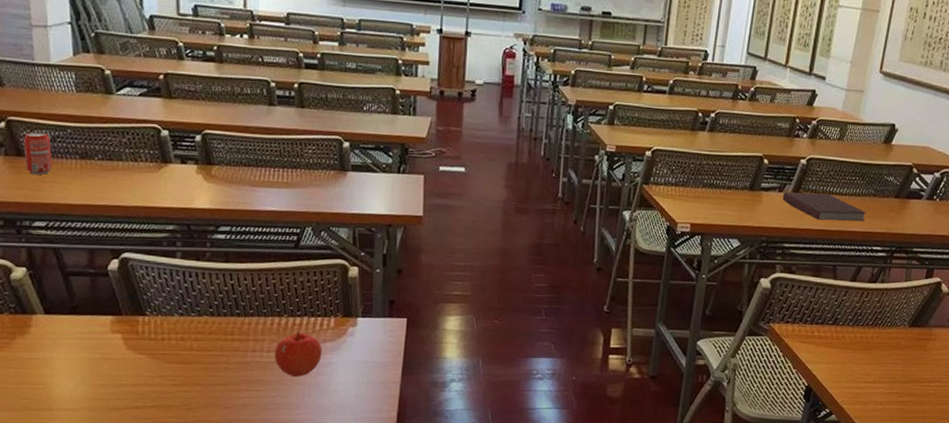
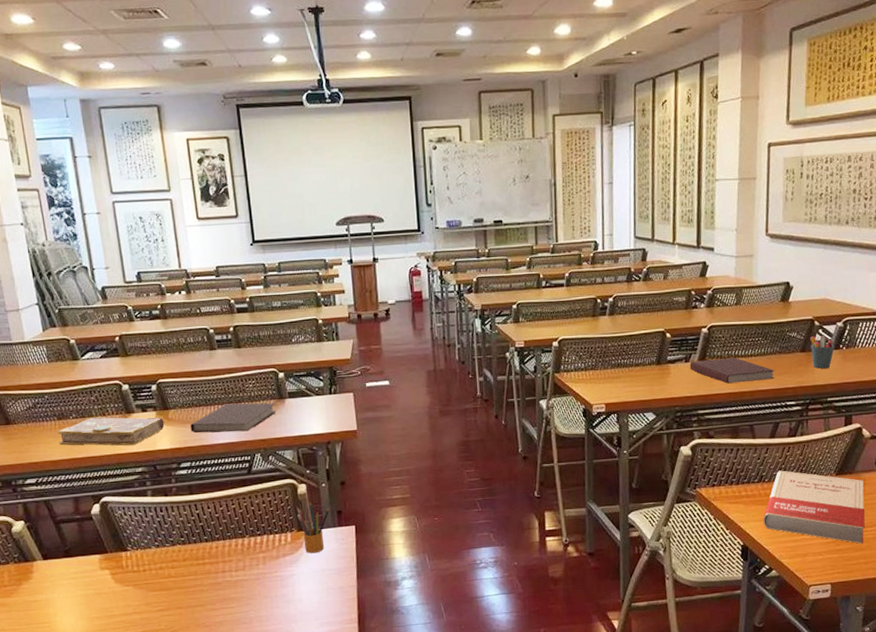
beverage can: present [23,132,52,175] -> none [10,401,36,439]
book: none [77,161,206,200] -> present [57,417,165,446]
notebook: none [235,167,337,201] -> present [190,402,277,433]
apple: present [274,331,322,378] -> none [241,549,284,592]
pencil box: none [344,287,382,343] -> present [296,502,330,554]
book: none [830,315,934,398] -> present [763,470,865,544]
pen holder: none [904,184,929,218] -> present [810,336,835,369]

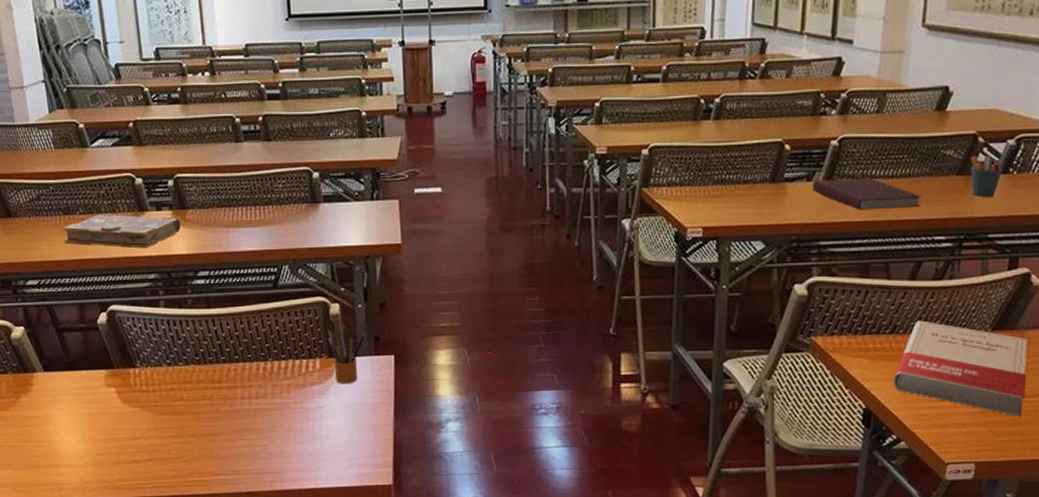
notebook: present [190,402,277,433] -> none [210,205,310,239]

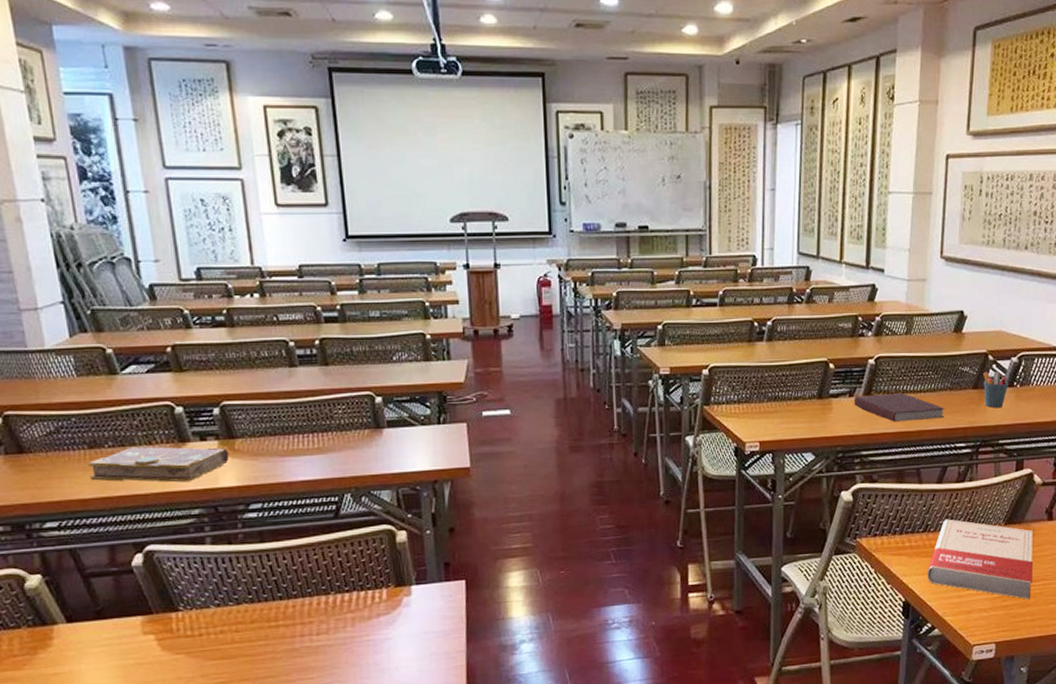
pencil box: present [327,324,366,384] -> none [394,551,435,613]

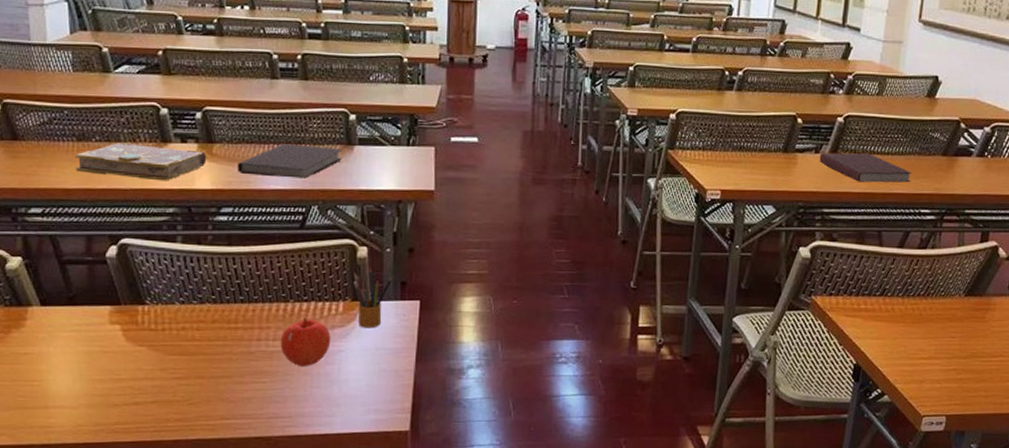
notebook: none [262,432,373,468] -> present [237,144,343,178]
apple: none [324,608,377,659] -> present [280,317,331,367]
pencil box: none [394,551,435,613] -> present [353,268,393,328]
book: present [926,519,1033,599] -> none [880,285,993,374]
pen holder: present [983,372,1008,408] -> none [953,140,979,176]

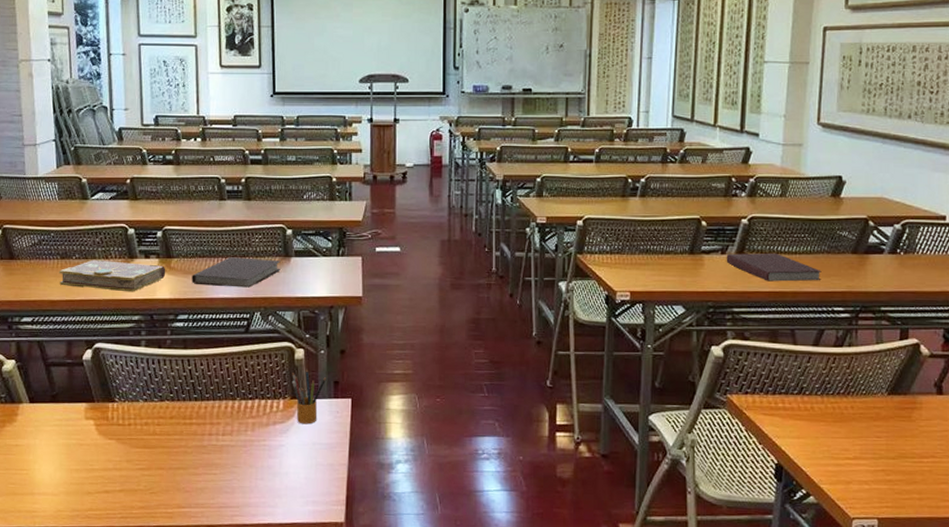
apple: present [280,317,331,367] -> none [228,414,273,460]

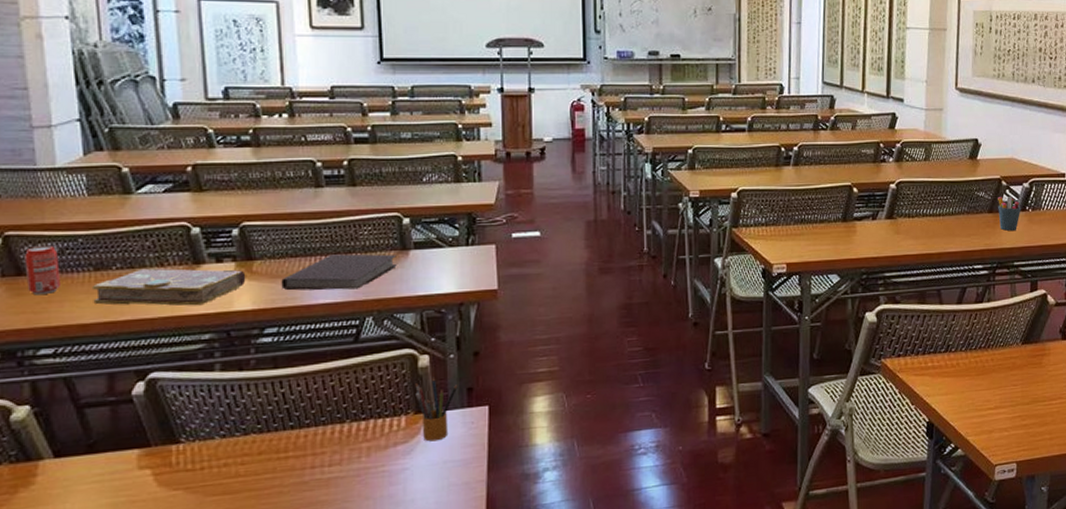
beverage can: none [15,237,38,276] -> present [25,245,60,296]
notebook: present [726,252,822,282] -> none [877,216,963,244]
pen holder: none [863,238,891,274] -> present [998,197,1021,231]

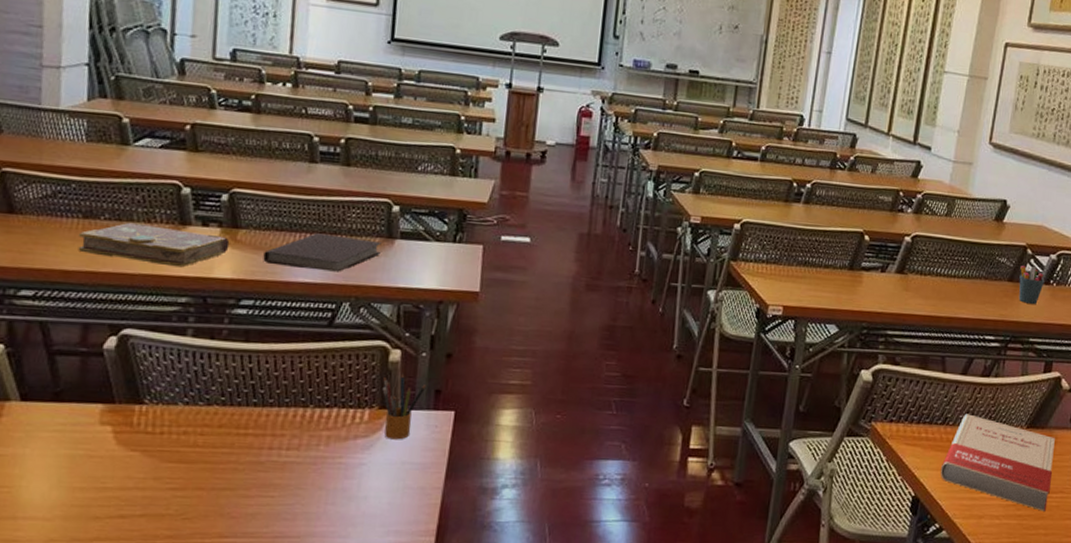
beverage can: present [25,245,60,296] -> none [16,185,51,236]
book: none [949,339,1050,418] -> present [940,414,1055,511]

